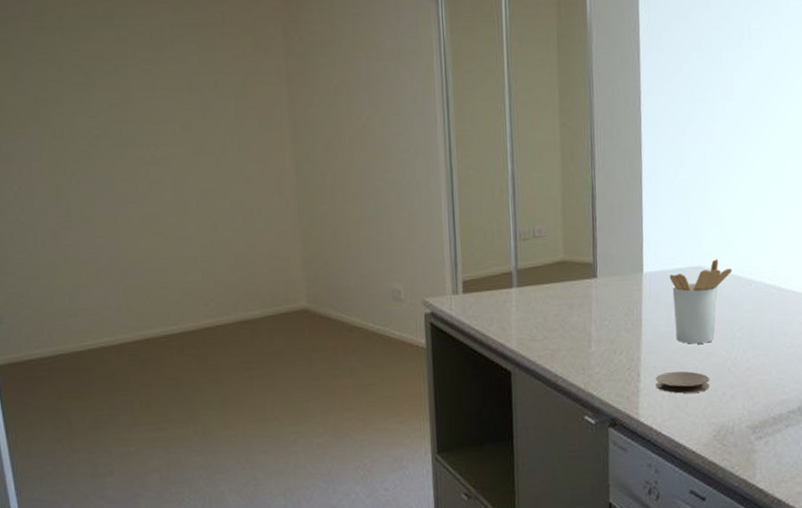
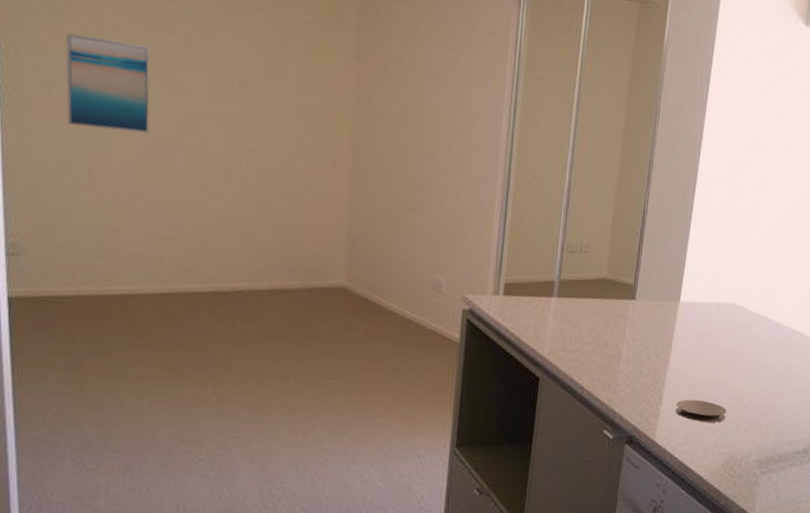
wall art: none [18,106,103,193] -> present [66,32,150,134]
utensil holder: present [669,259,733,344] -> none [701,299,764,377]

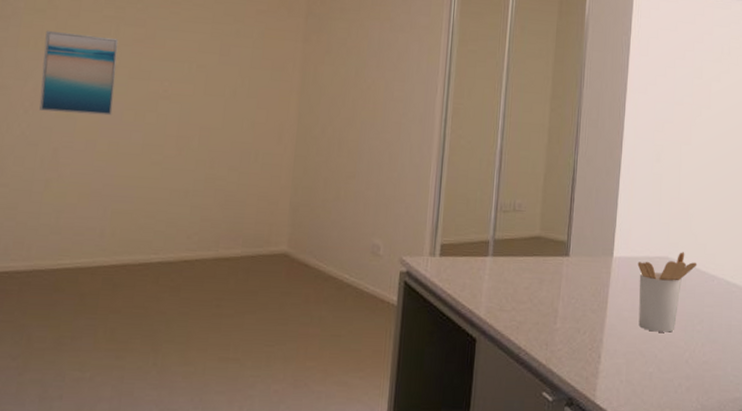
coaster: present [675,399,727,423] -> none [614,356,668,381]
utensil holder: none [701,299,764,377] -> present [637,252,697,333]

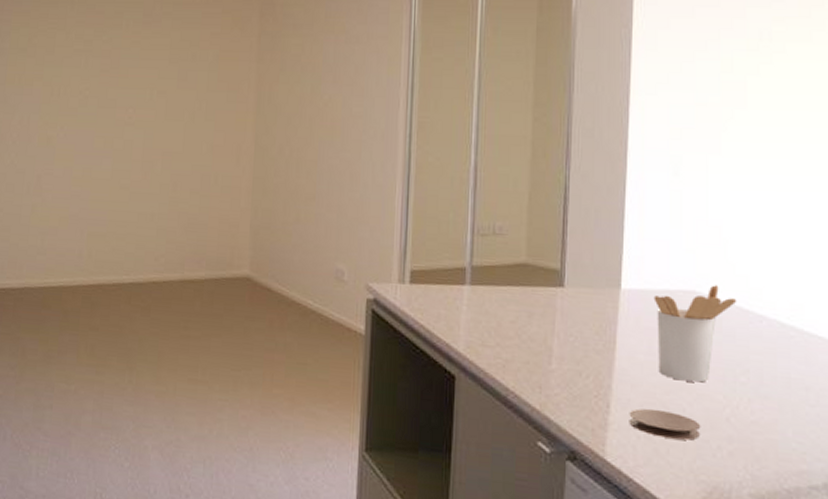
wall art: present [39,30,119,116] -> none [24,67,88,144]
coaster: none [614,356,668,381] -> present [629,408,701,441]

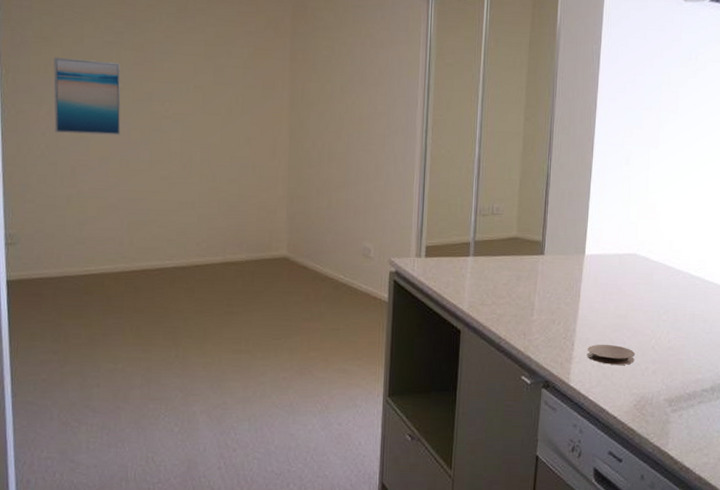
wall art: none [24,67,88,144] -> present [53,57,121,135]
utensil holder: present [653,285,737,383] -> none [607,249,664,322]

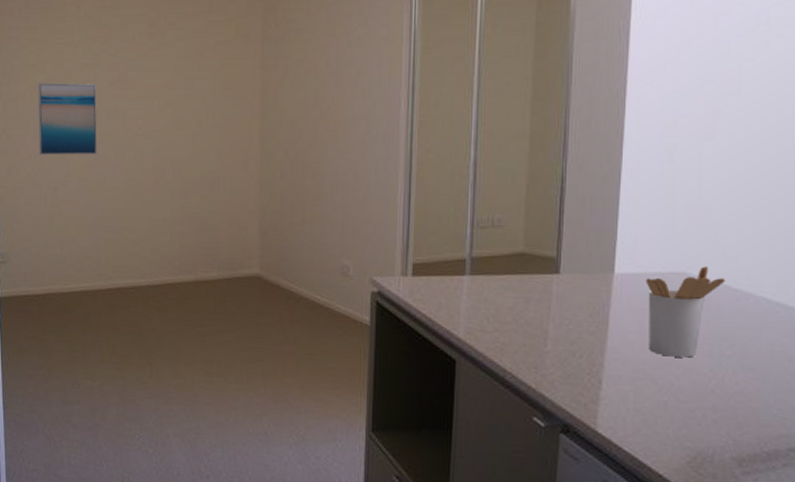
coaster: present [587,344,636,365] -> none [619,383,688,411]
utensil holder: none [607,249,664,322] -> present [645,266,726,358]

